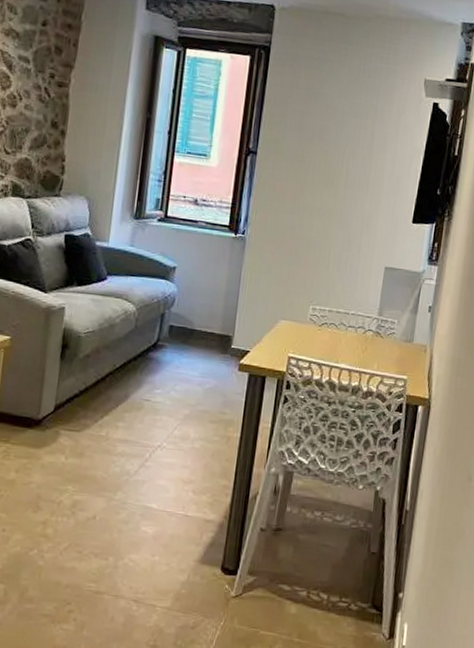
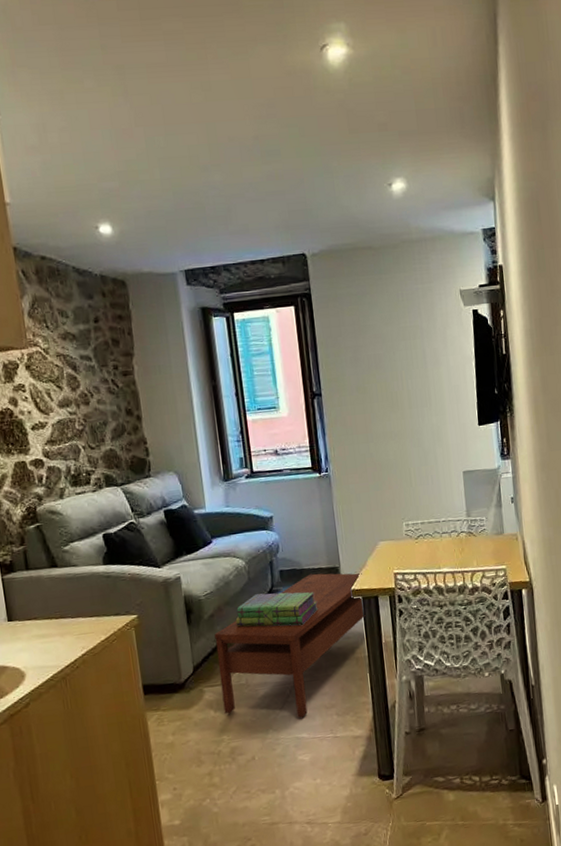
coffee table: none [76,336,255,487] -> present [214,573,366,718]
stack of books: none [110,344,202,388] -> present [235,592,319,627]

